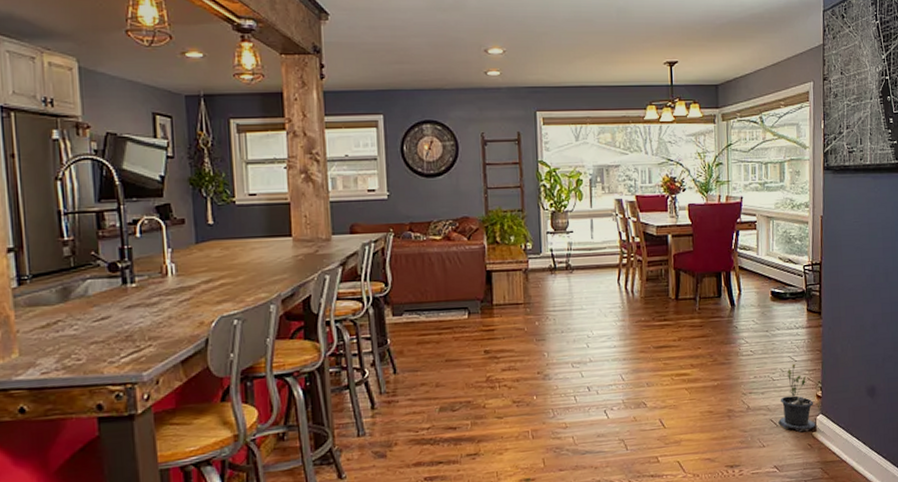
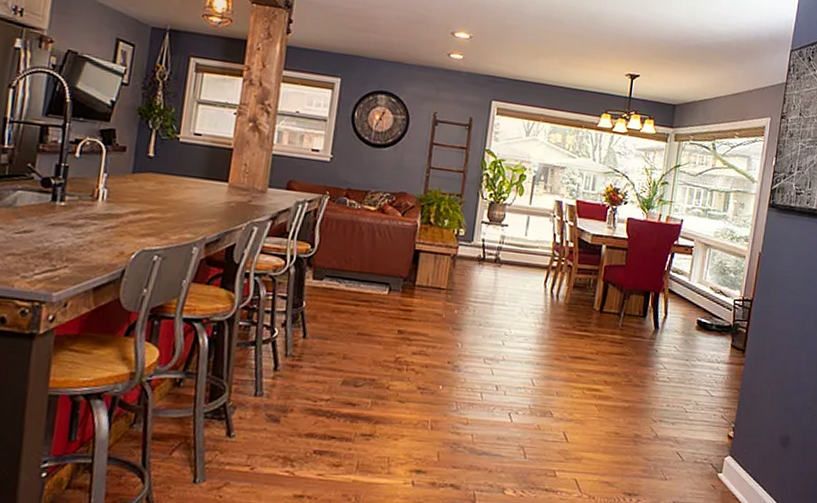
potted plant: present [778,363,815,433] -> none [684,398,723,472]

